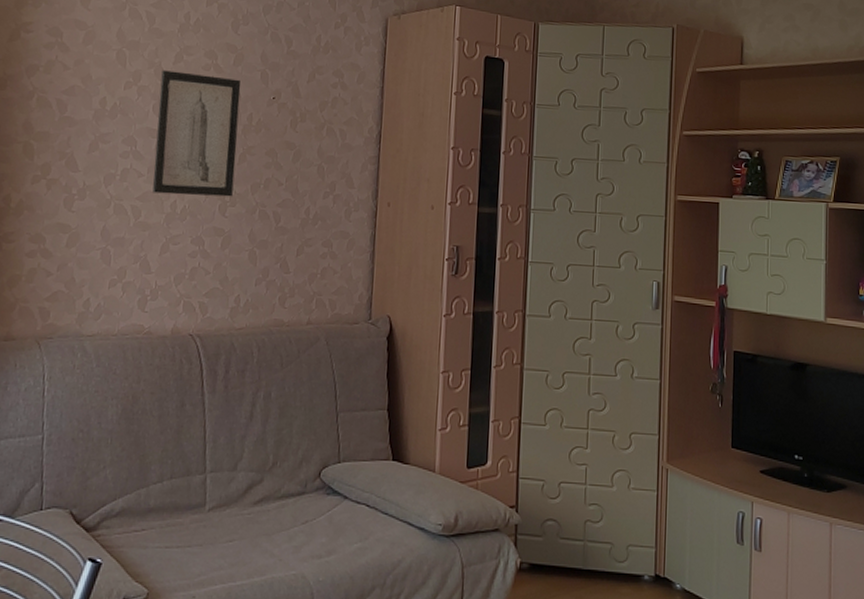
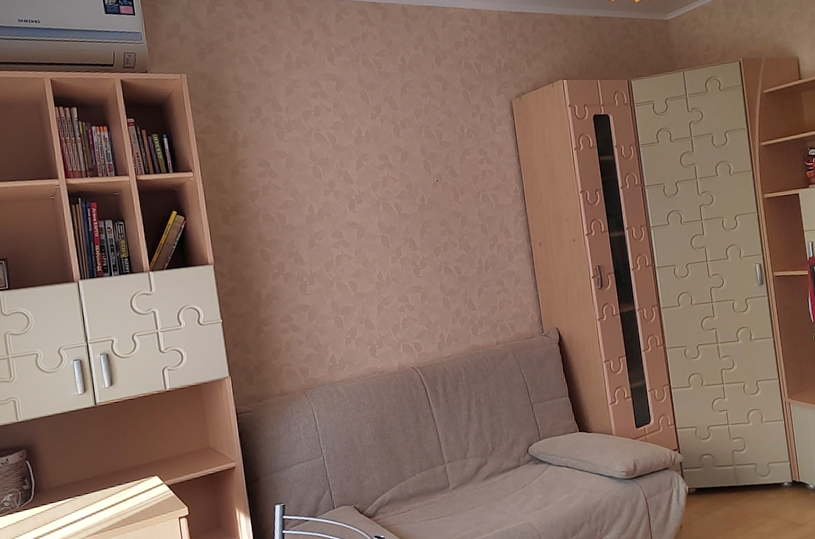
wall art: present [152,70,242,197] -> none [349,171,422,270]

